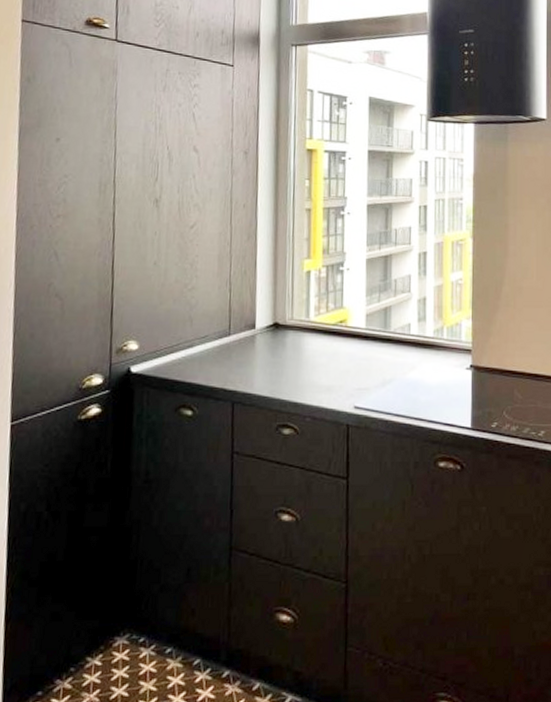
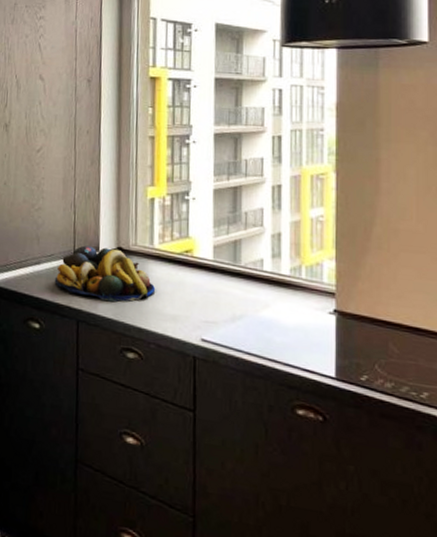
fruit bowl: none [208,324,312,379] -> present [54,245,156,302]

